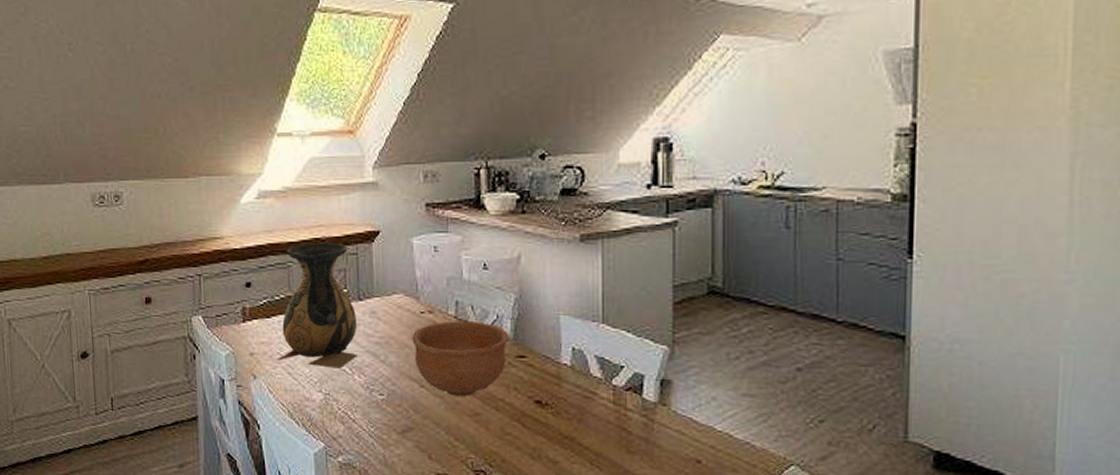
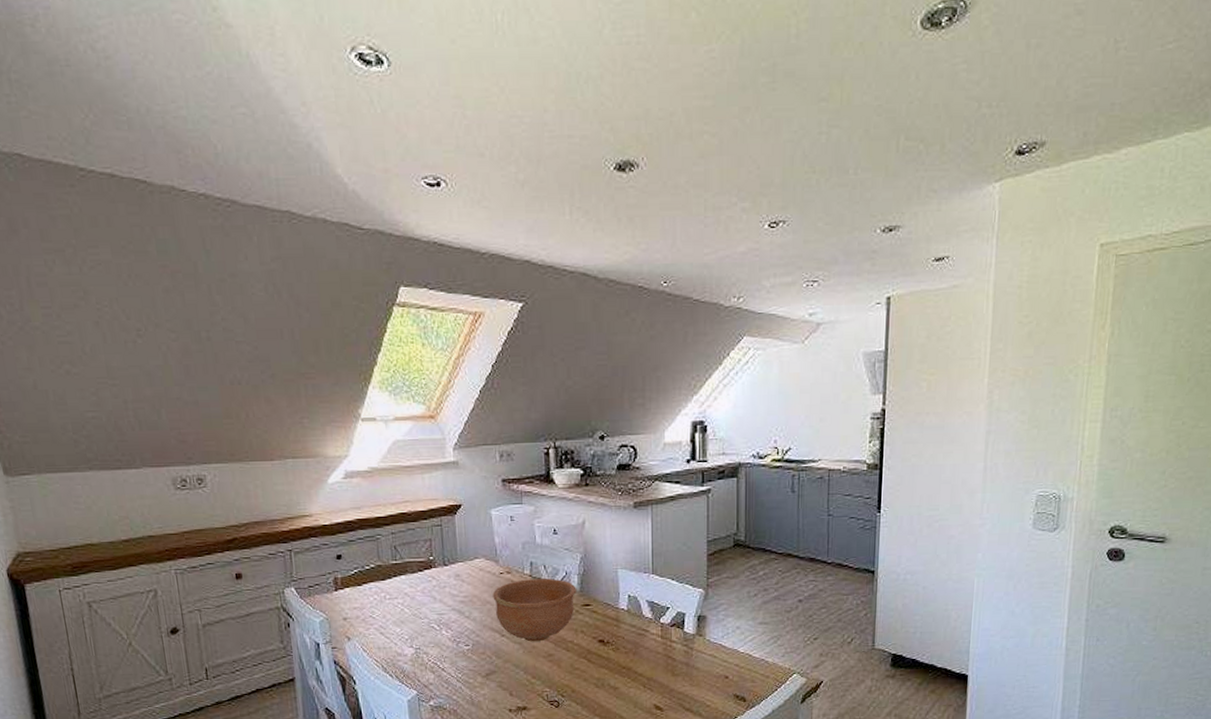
vase: present [277,242,358,369] -> none [370,516,444,626]

